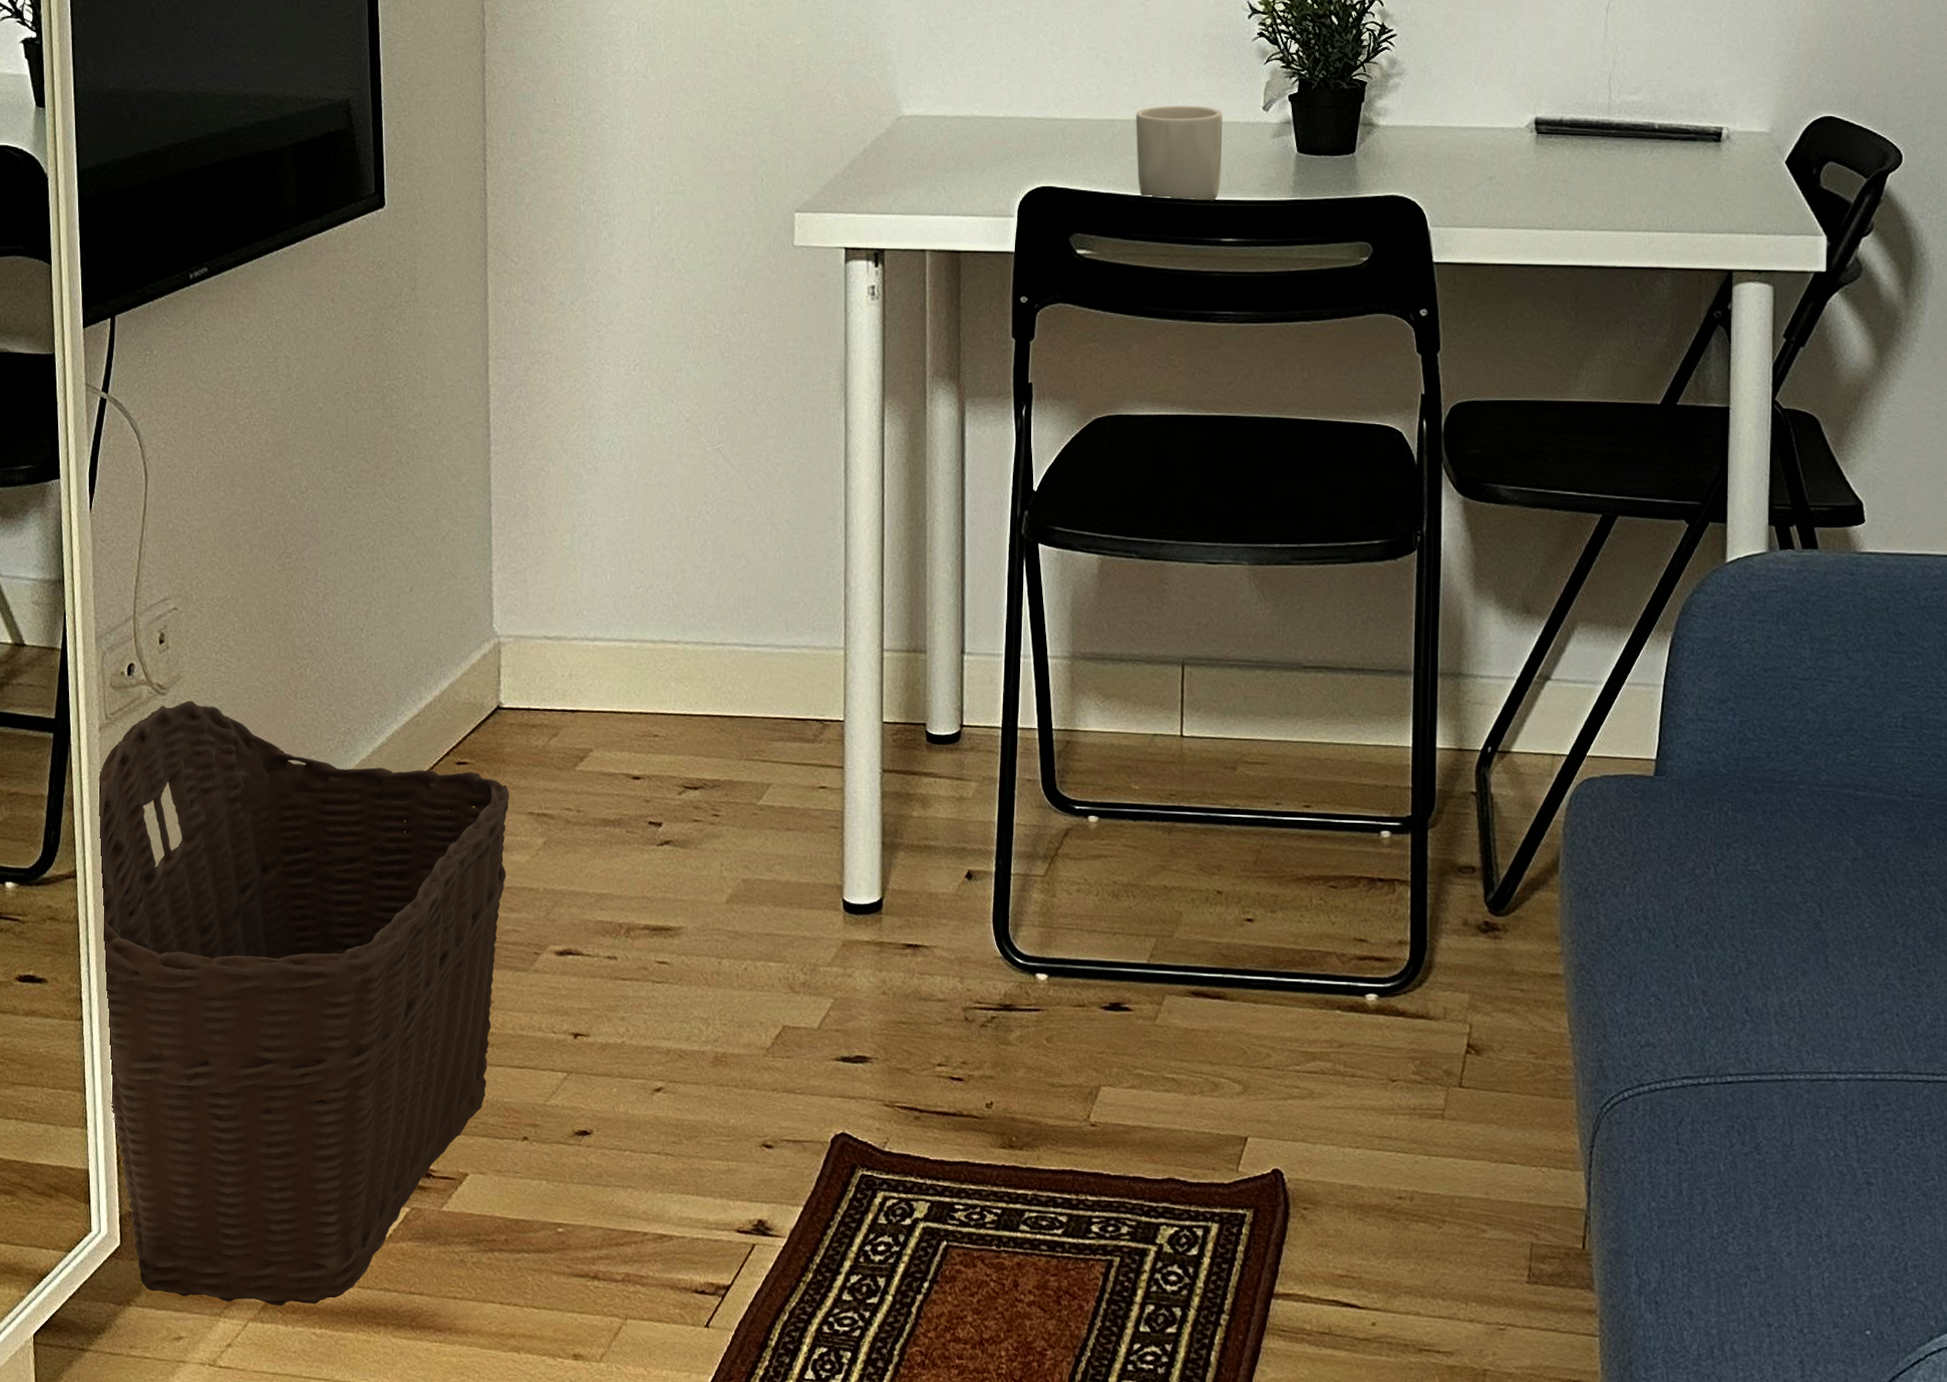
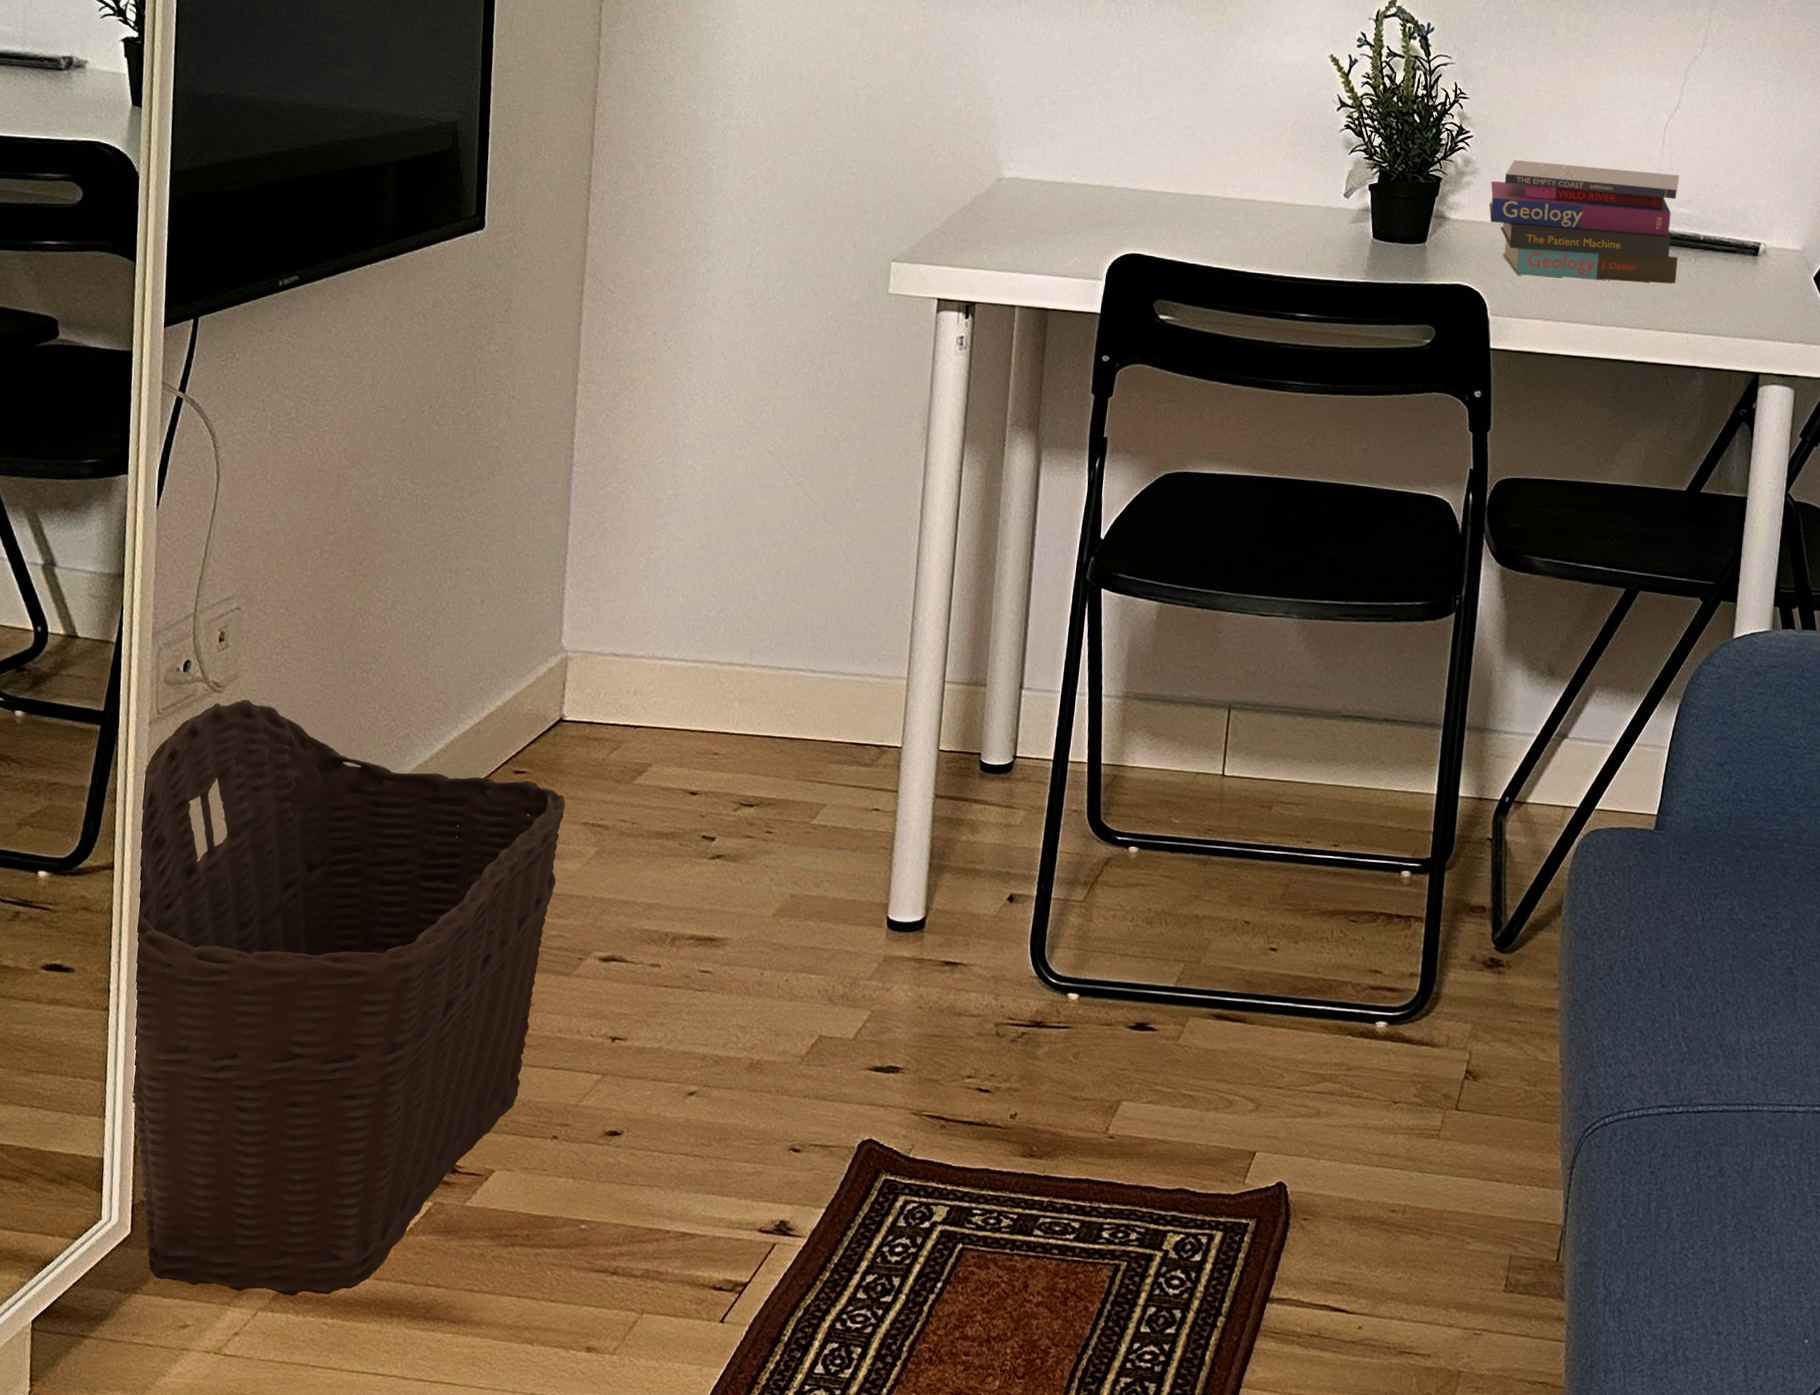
mug: present [1136,105,1223,202] -> none [1222,186,1307,279]
books: none [1419,57,1632,181] -> present [1488,160,1679,284]

